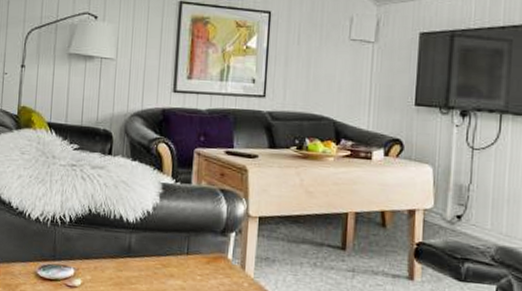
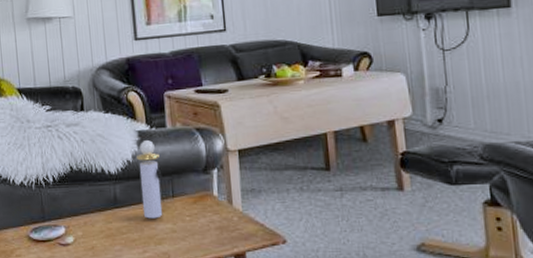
perfume bottle: none [155,194,180,273] -> present [136,140,163,219]

